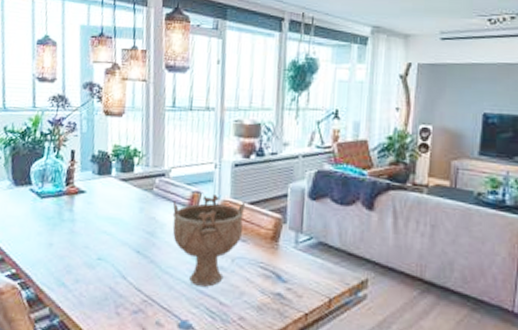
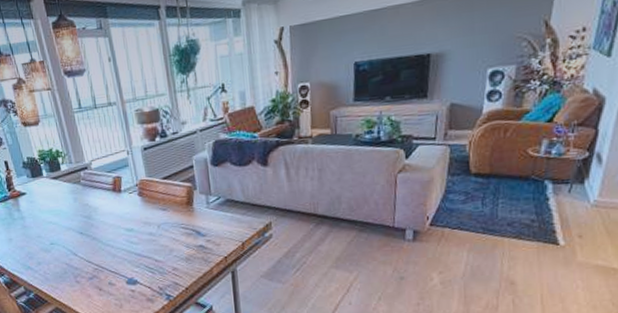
decorative bowl: present [172,194,246,287] -> none [99,176,162,251]

